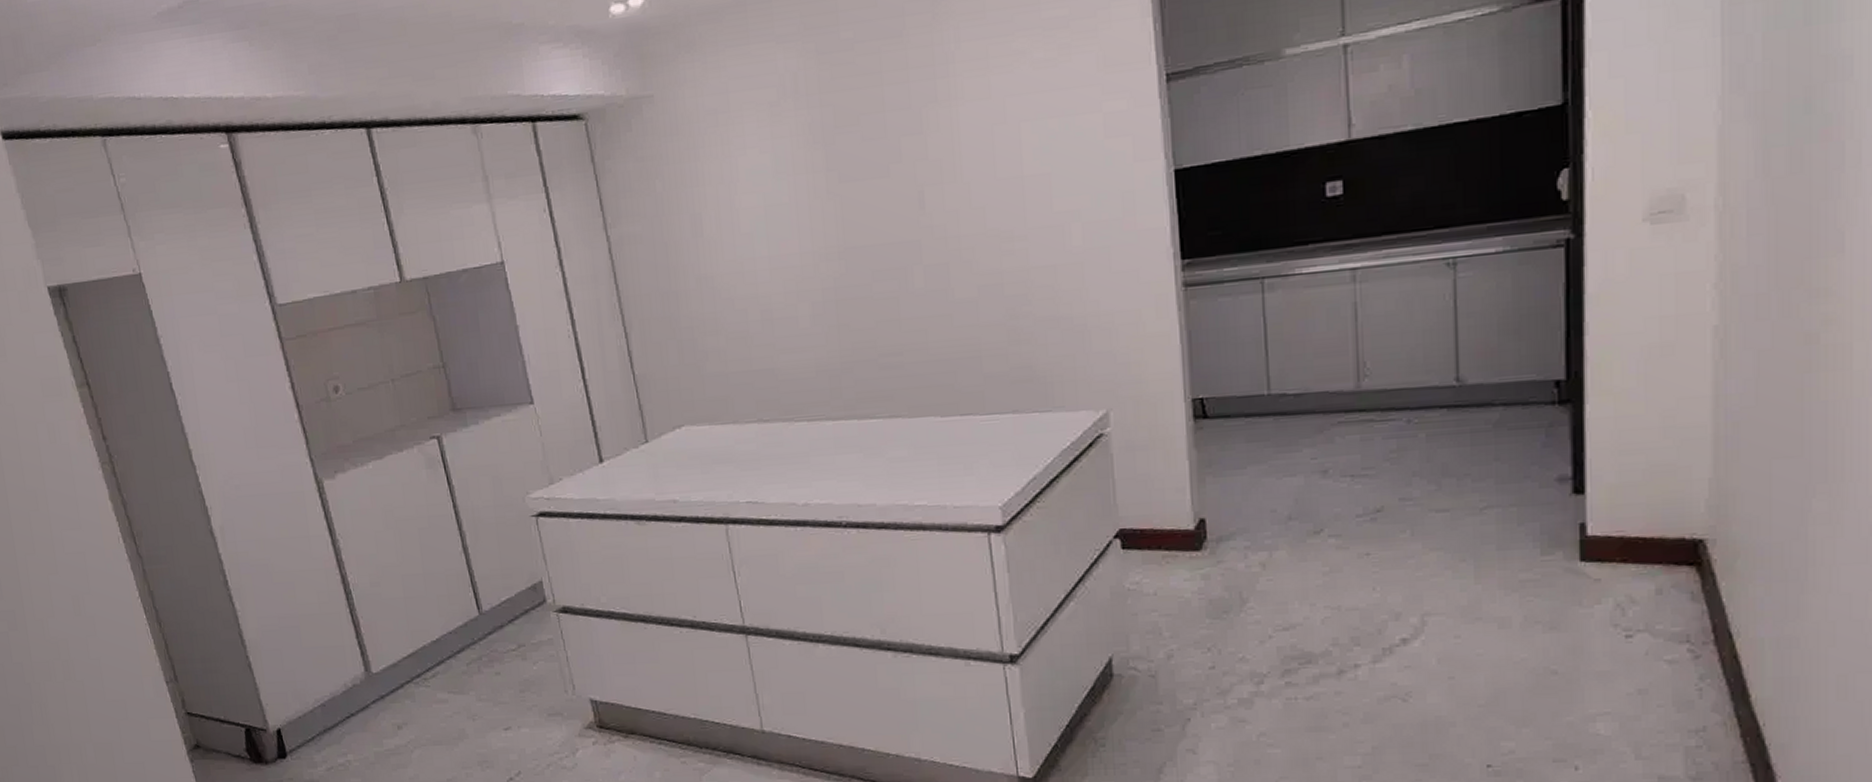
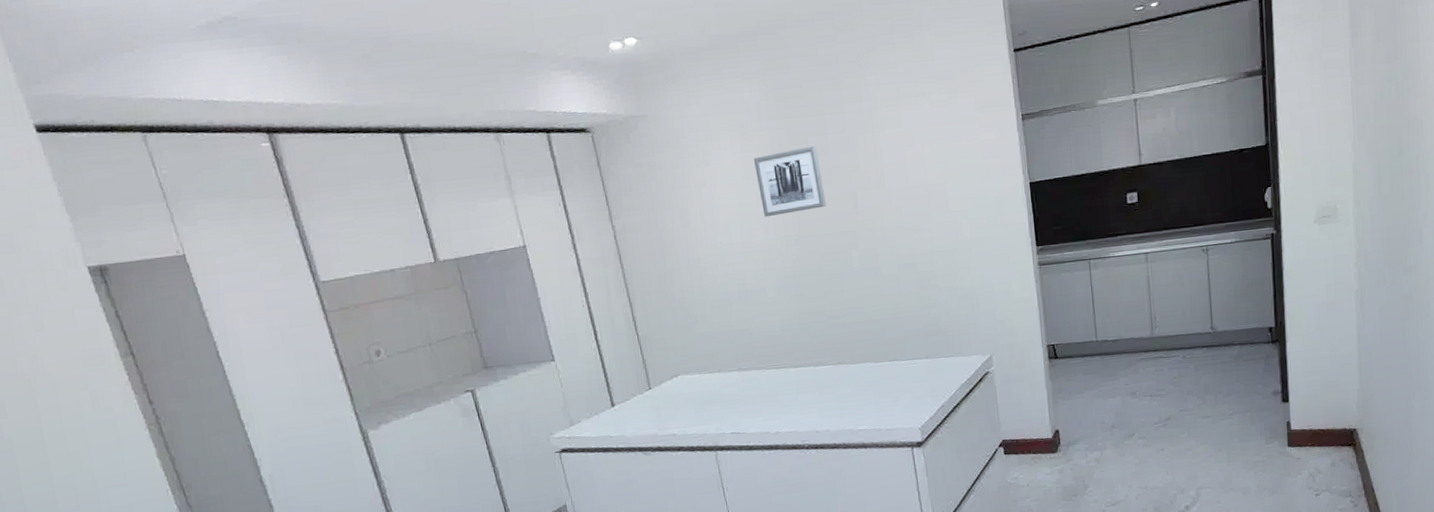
wall art: none [787,126,881,224] -> present [754,145,826,218]

